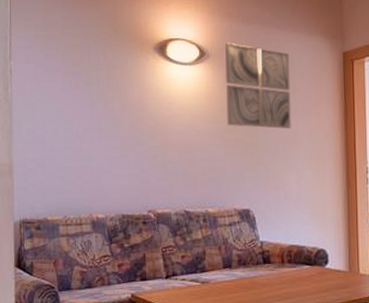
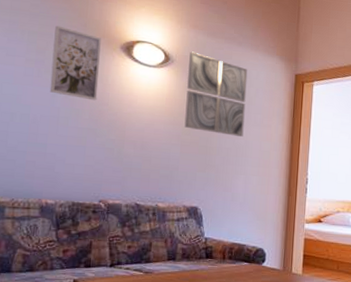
wall art: none [88,34,136,108] -> present [49,25,101,101]

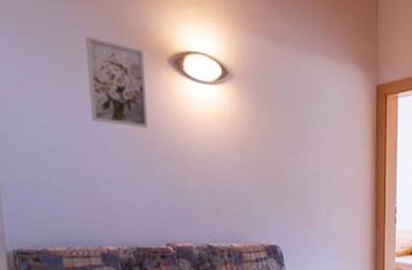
wall art: present [184,51,248,137] -> none [251,62,321,163]

